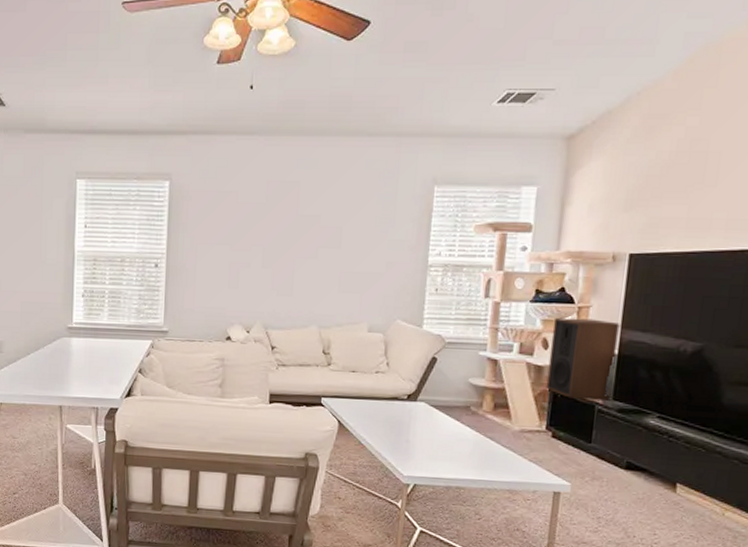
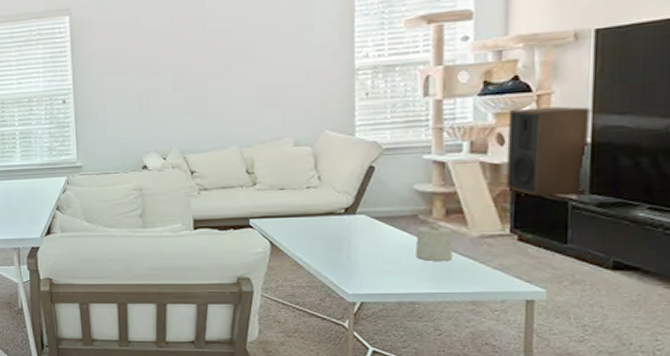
candle: none [465,415,498,451] -> present [416,223,453,261]

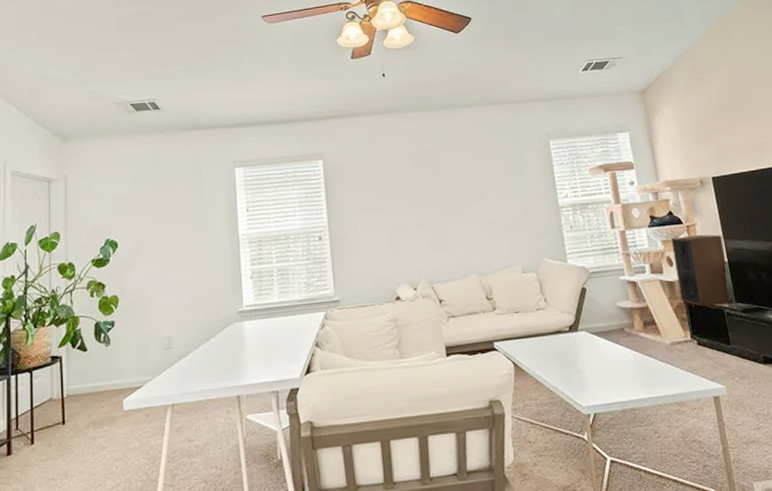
candle: present [416,223,453,261] -> none [625,334,656,369]

